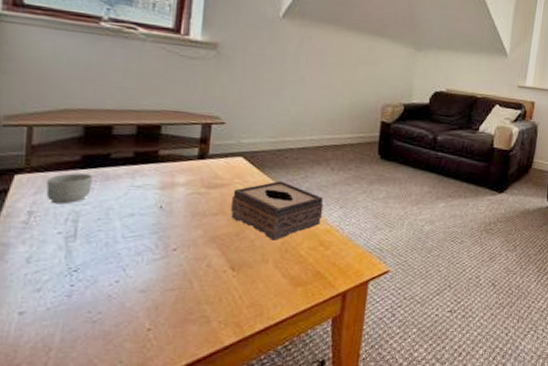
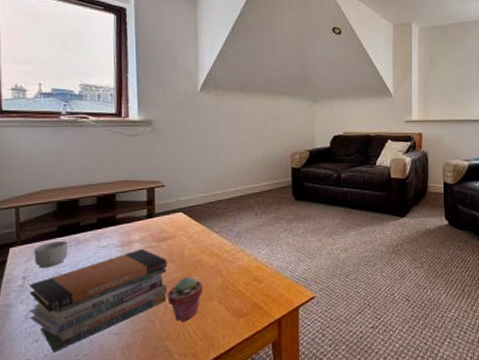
book stack: none [32,194,217,306] -> present [29,248,167,352]
potted succulent: none [211,233,258,285] -> present [167,277,204,322]
tissue box: present [230,181,324,241] -> none [177,229,253,280]

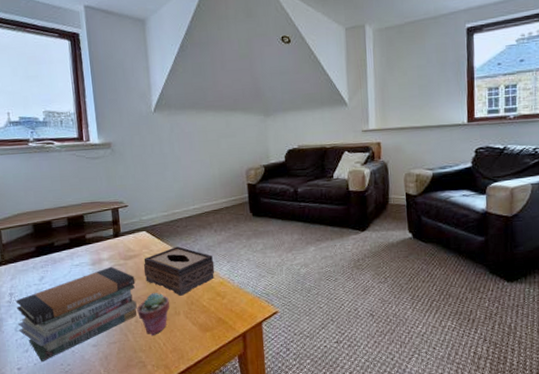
mug: present [34,241,68,268] -> none [17,260,46,286]
tissue box: none [177,229,253,280] -> present [143,246,215,296]

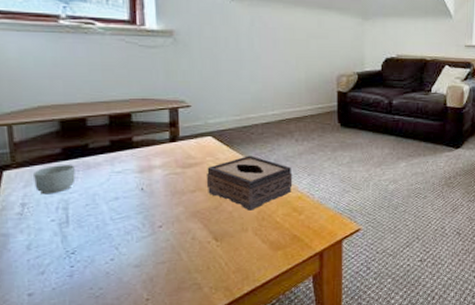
book stack: present [15,266,138,361] -> none [29,175,195,285]
mug: none [17,260,46,286] -> present [33,165,76,195]
potted succulent: present [137,293,170,335] -> none [195,207,237,254]

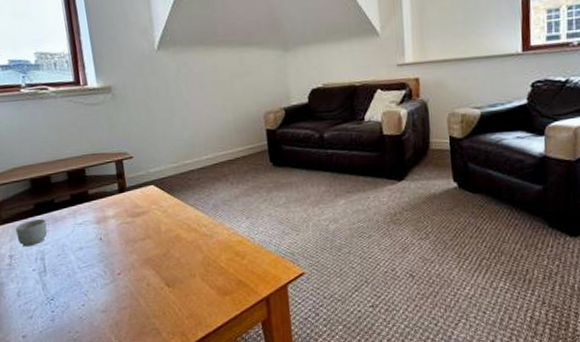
tissue box: present [206,155,293,211] -> none [153,201,233,256]

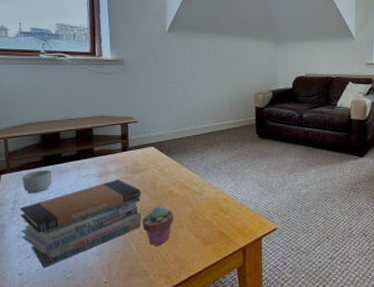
book stack: none [16,224,149,329] -> present [19,179,142,268]
potted succulent: none [148,253,185,300] -> present [142,206,174,246]

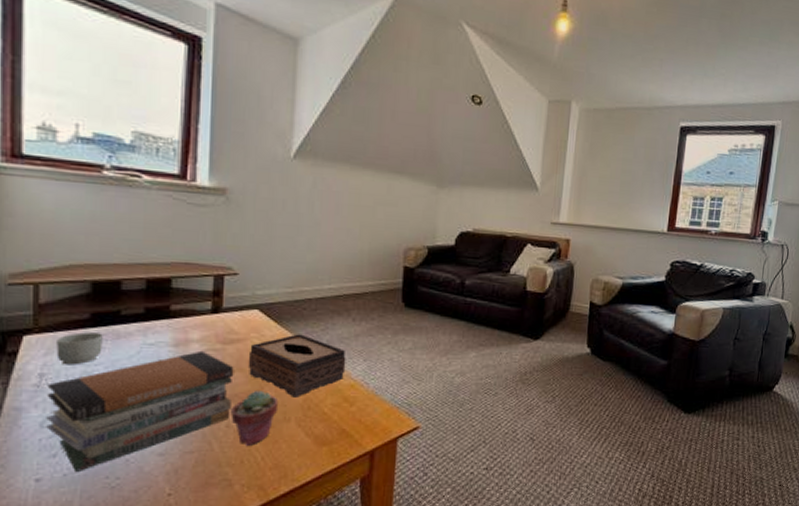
tissue box: none [150,163,220,210] -> present [248,334,346,398]

